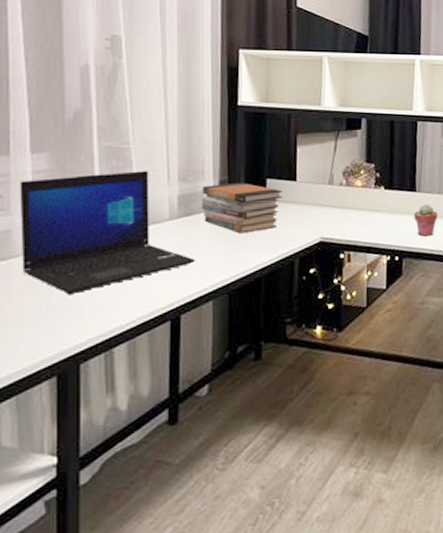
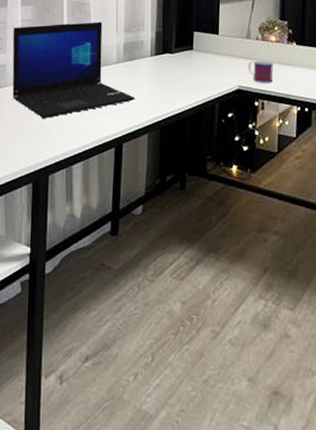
book stack: present [201,182,283,234] -> none [141,34,207,78]
mug: none [331,207,360,233] -> present [248,60,273,83]

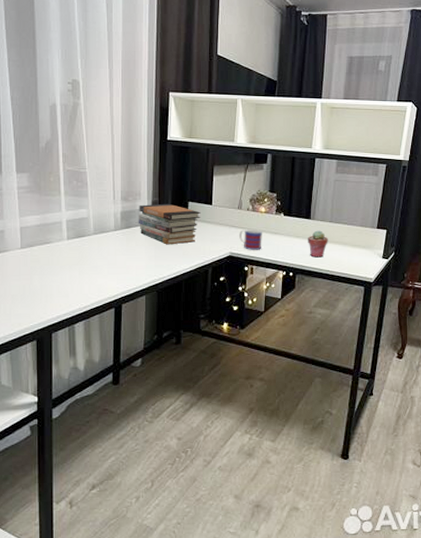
laptop: present [12,22,135,118] -> none [9,190,133,281]
book stack: none [141,34,207,78] -> present [138,203,201,245]

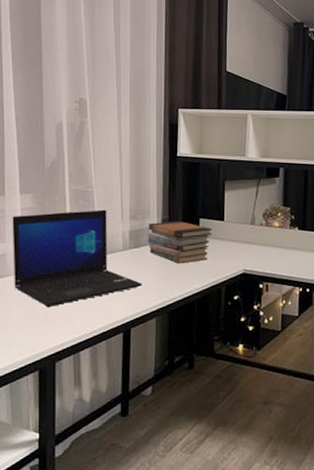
laptop: none [9,190,133,281] -> present [12,209,143,307]
mug: present [239,229,262,250] -> none [253,245,277,267]

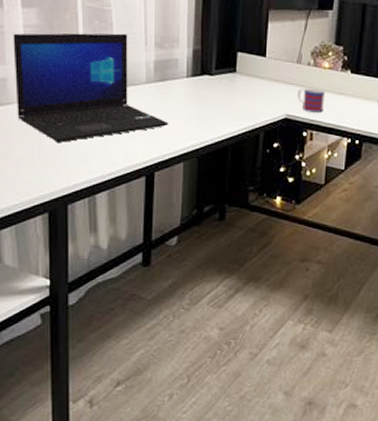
book stack: present [147,220,213,264] -> none [175,52,252,103]
mug: none [253,245,277,267] -> present [297,88,325,113]

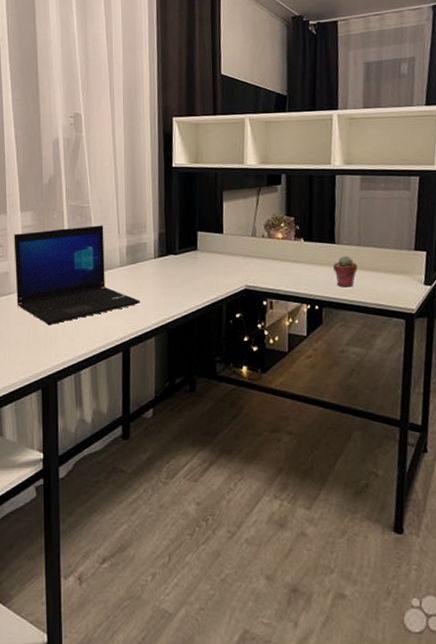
mug: present [297,88,325,113] -> none [255,258,281,282]

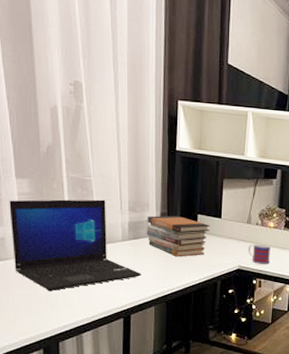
book stack: none [144,234,212,280] -> present [146,215,210,257]
mug: none [255,258,281,282] -> present [248,244,271,264]

